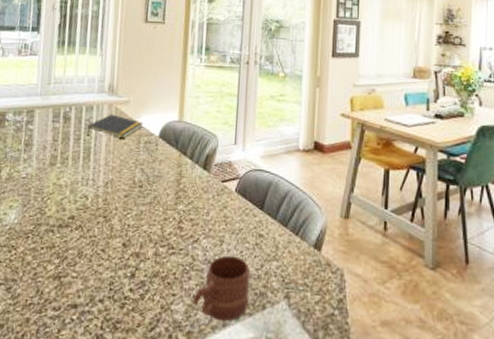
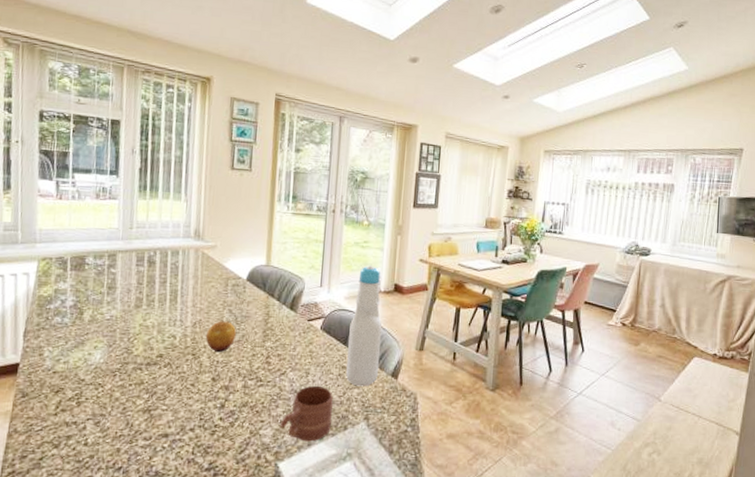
notepad: present [86,114,144,139] -> none [173,258,231,282]
fruit: none [117,181,148,215] -> present [205,321,236,352]
bottle: none [263,121,302,259] -> present [346,266,382,387]

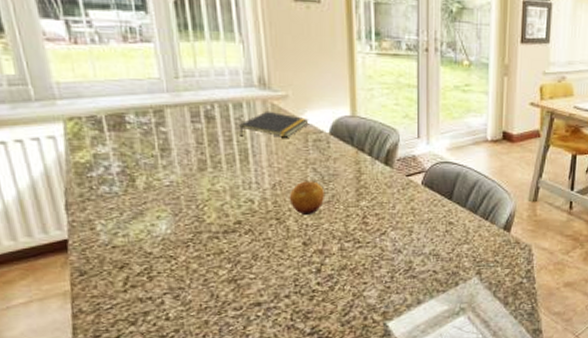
notepad: none [173,258,231,282] -> present [239,111,309,138]
mug: present [280,385,333,442] -> none [385,243,441,300]
bottle: present [346,266,382,387] -> none [454,112,491,242]

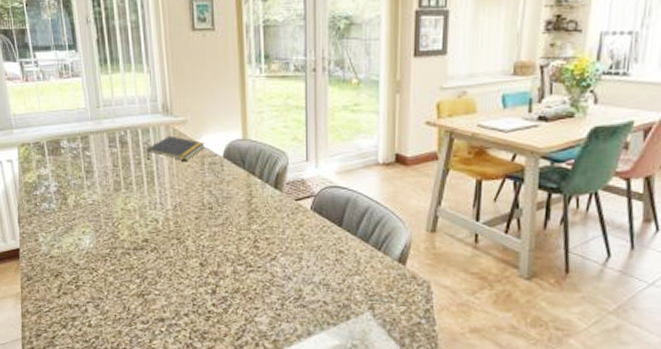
fruit: present [289,181,324,214] -> none [188,203,219,236]

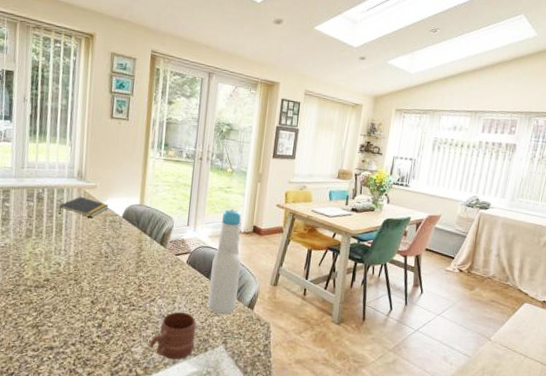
mug: none [275,271,331,331] -> present [149,311,196,360]
bottle: none [344,133,384,273] -> present [208,209,241,315]

